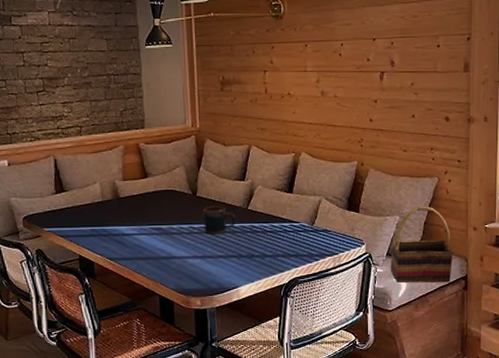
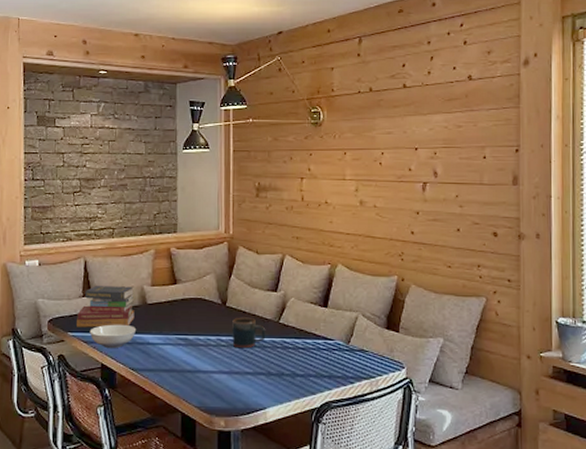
books: none [51,182,108,223] -> present [77,286,135,328]
bowl: none [65,218,111,241] -> present [89,324,137,349]
woven basket: present [390,206,454,284] -> none [433,328,505,418]

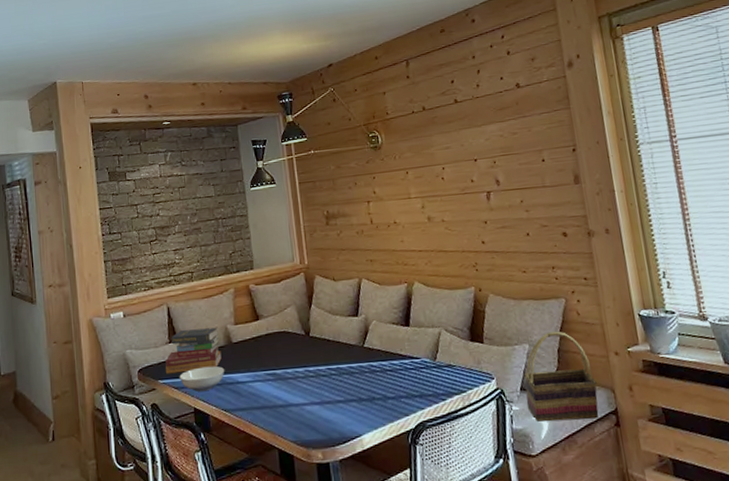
mug: present [232,317,266,349] -> none [318,345,353,377]
woven basket: none [433,328,505,418] -> present [523,331,599,423]

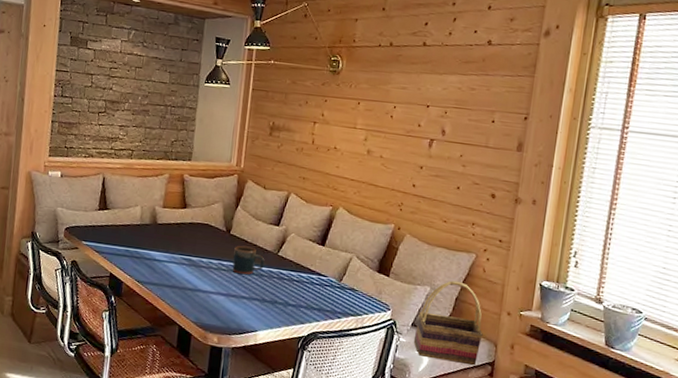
books: present [165,327,222,374] -> none [91,201,147,242]
bowl: present [179,366,225,392] -> none [102,238,146,261]
mug: none [318,345,353,377] -> present [232,245,265,275]

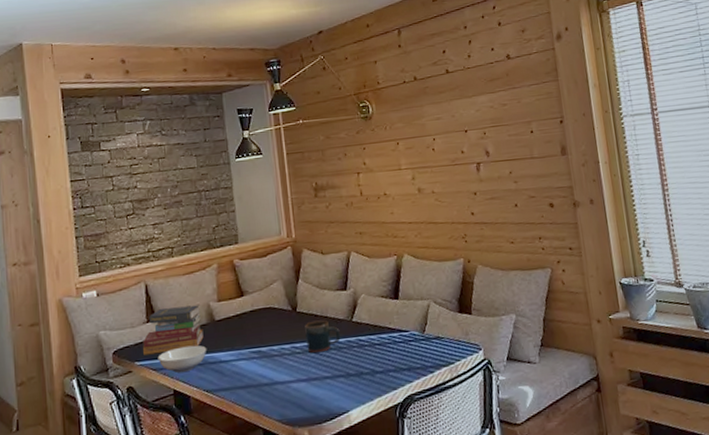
books: none [91,201,147,242] -> present [143,305,204,355]
bowl: none [102,238,146,261] -> present [157,345,207,373]
woven basket: present [413,280,483,366] -> none [510,300,582,392]

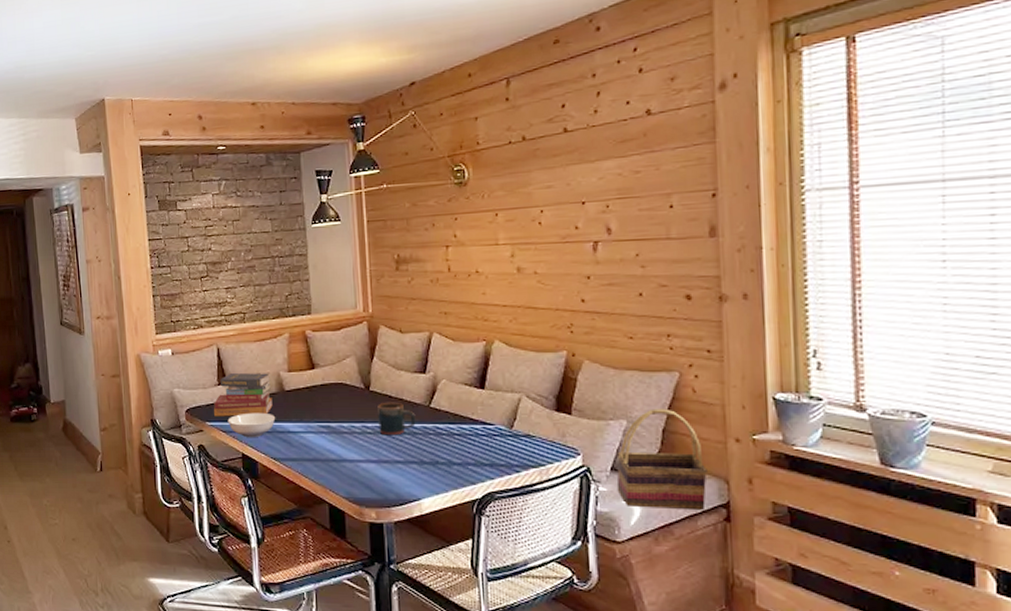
woven basket: none [510,300,582,392] -> present [616,408,707,511]

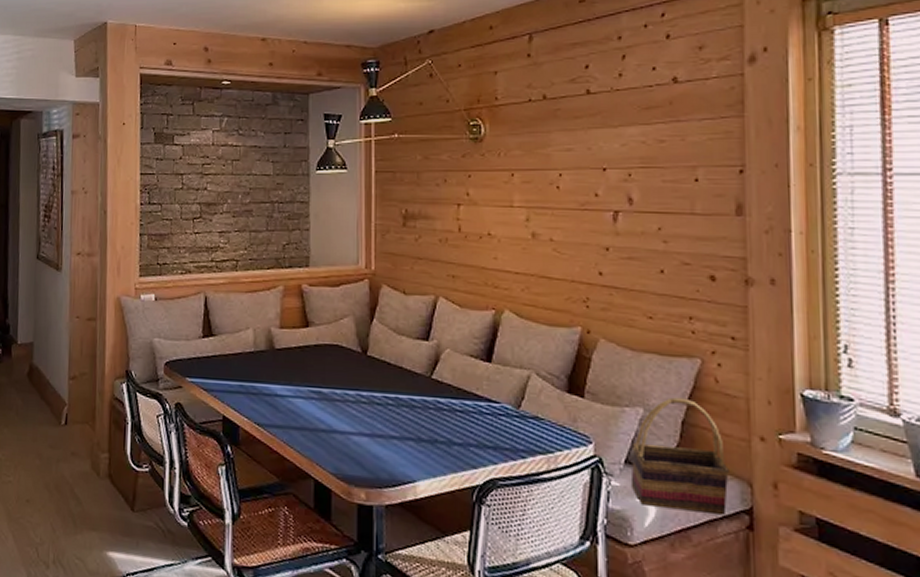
books: present [214,373,273,417] -> none [196,326,261,375]
bowl: present [227,412,276,438] -> none [210,370,263,399]
mug: present [378,402,416,436] -> none [374,369,415,408]

